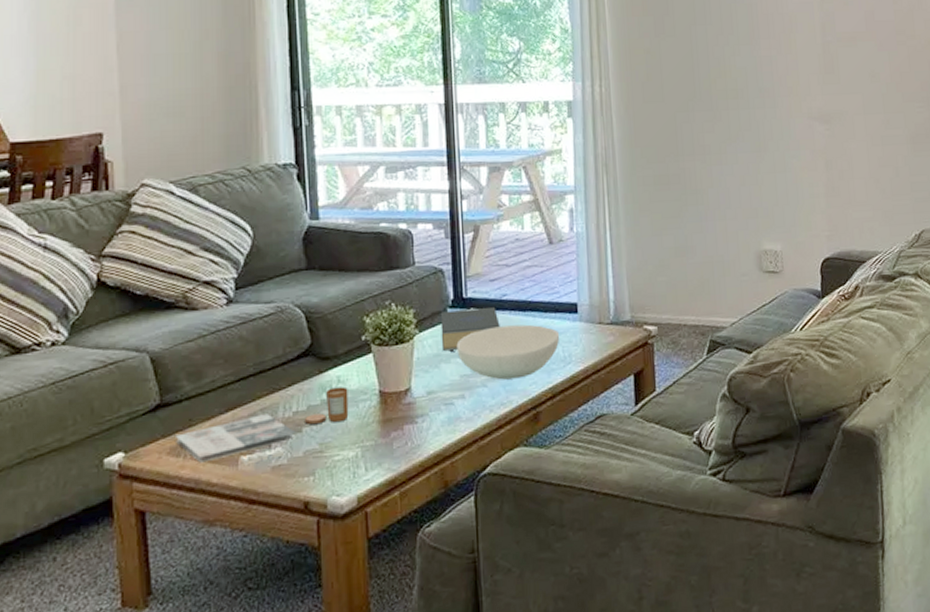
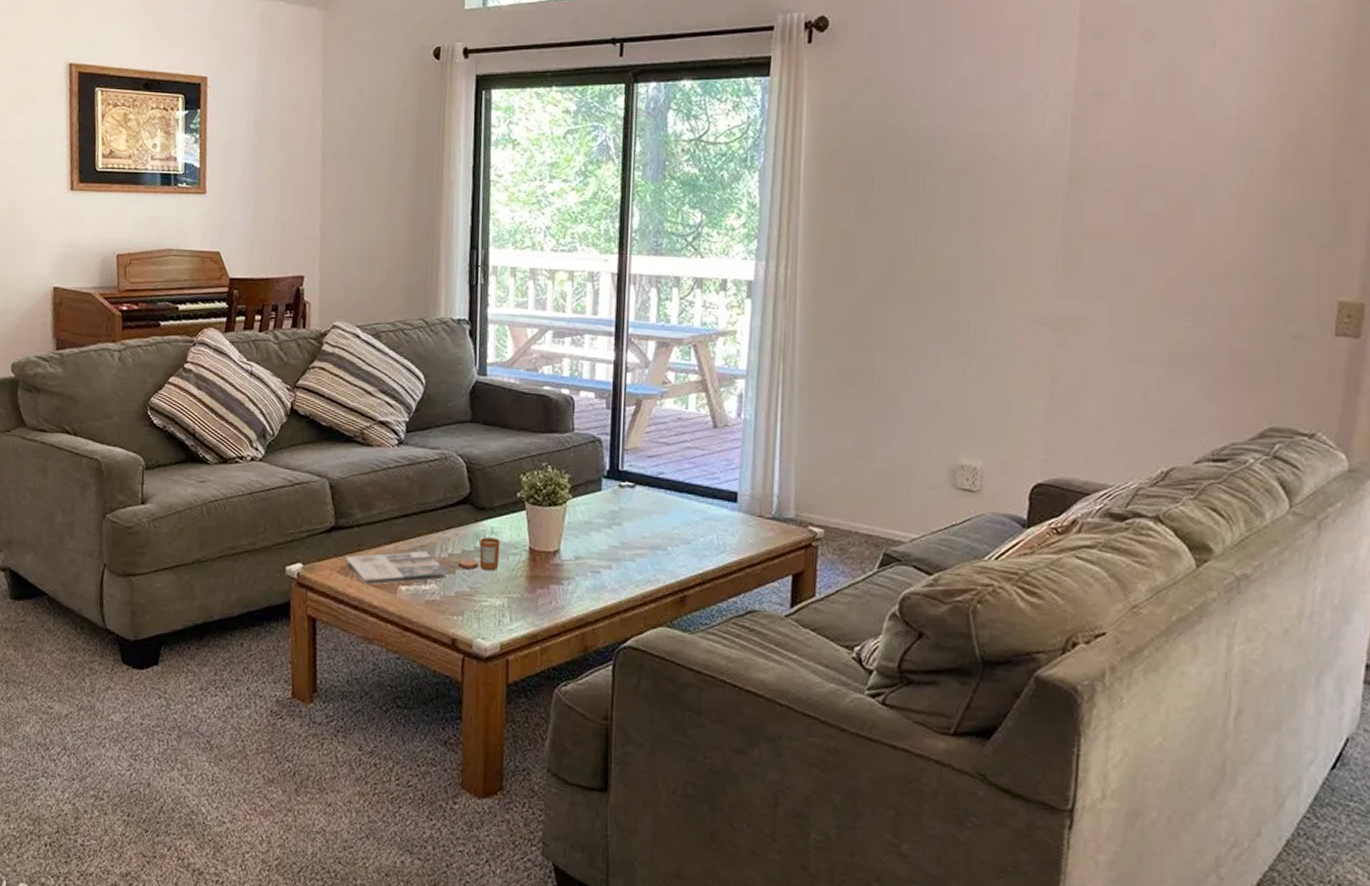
book: present [440,306,500,352] -> none [593,480,654,521]
bowl: present [456,324,560,380] -> none [608,503,716,559]

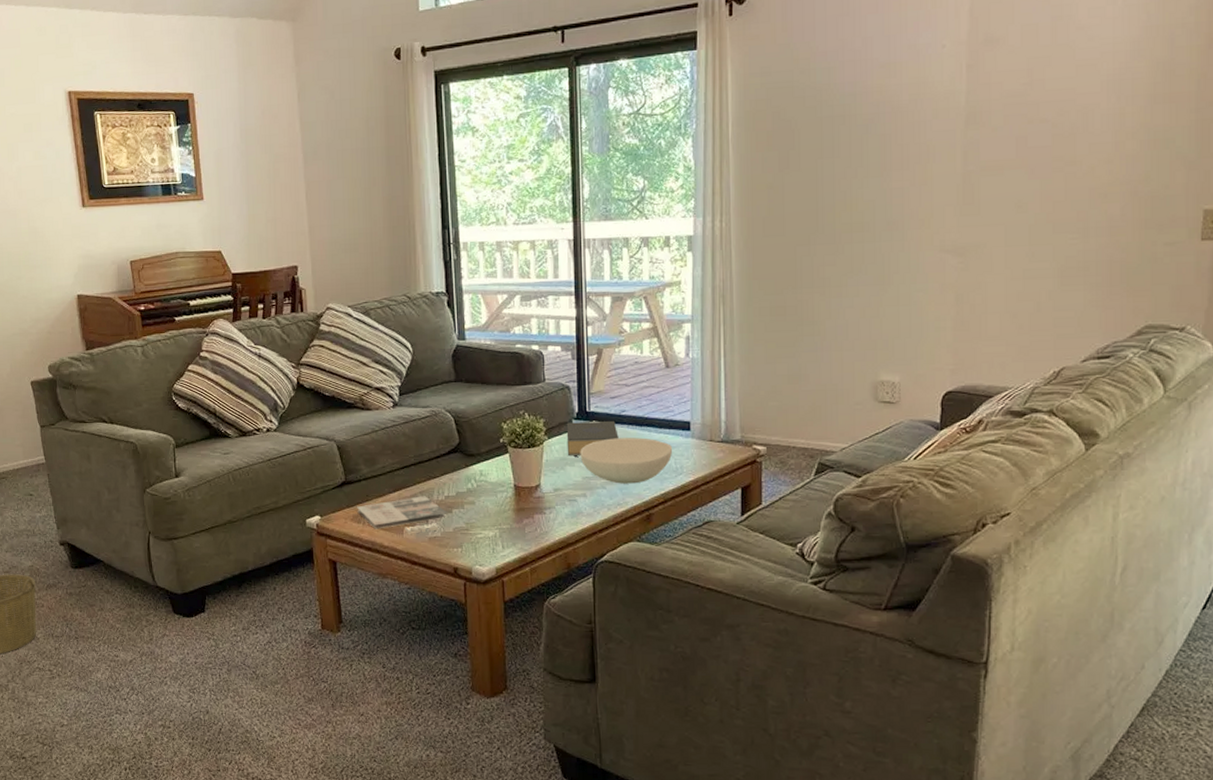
candle: present [458,537,500,571] -> none [454,479,489,508]
book: none [593,480,654,521] -> present [566,420,619,457]
bowl: none [608,503,716,559] -> present [580,437,673,484]

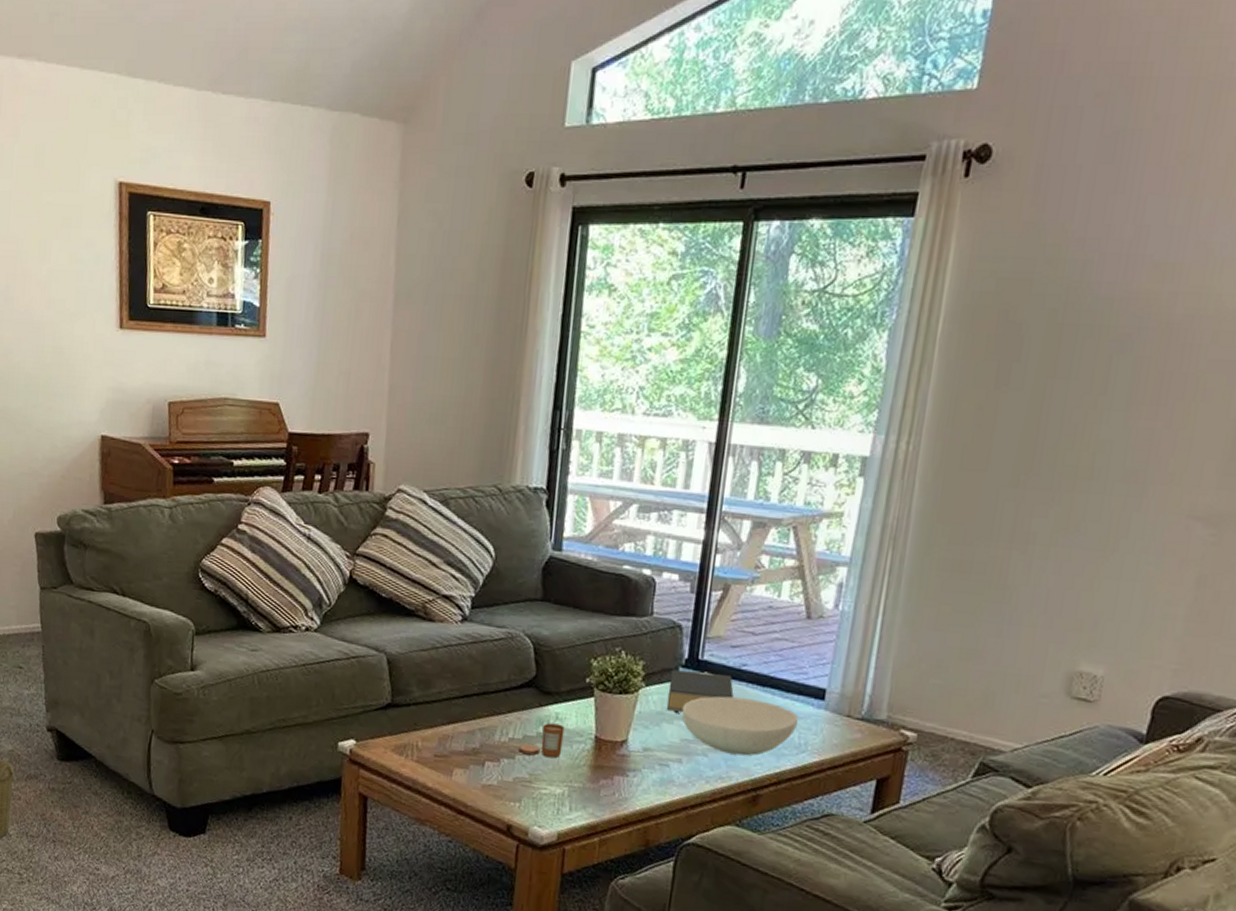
magazine: present [357,496,449,534] -> none [400,733,510,778]
candle: none [454,479,489,508] -> present [519,723,565,758]

